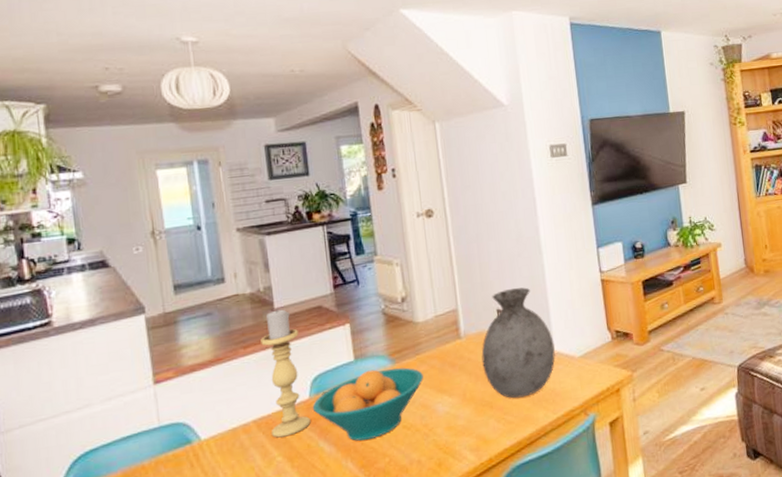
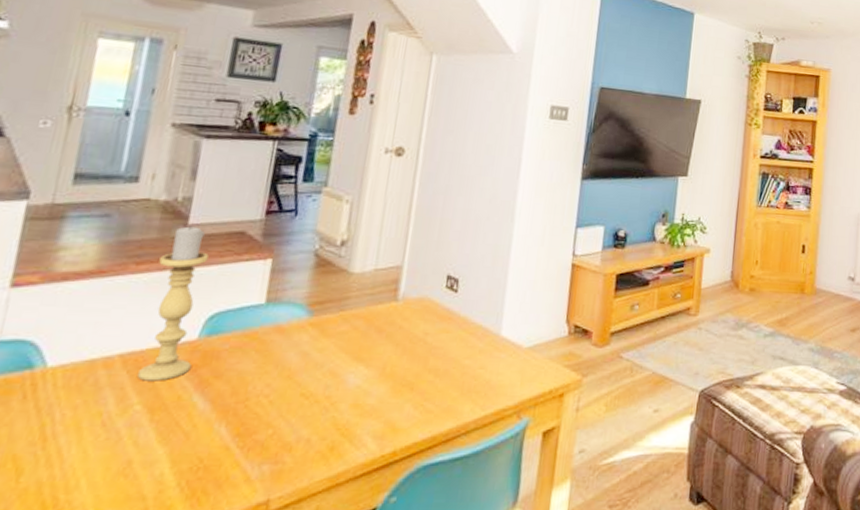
fruit bowl: present [312,367,424,441] -> none [197,318,342,404]
vase: present [481,287,555,399] -> none [413,254,503,384]

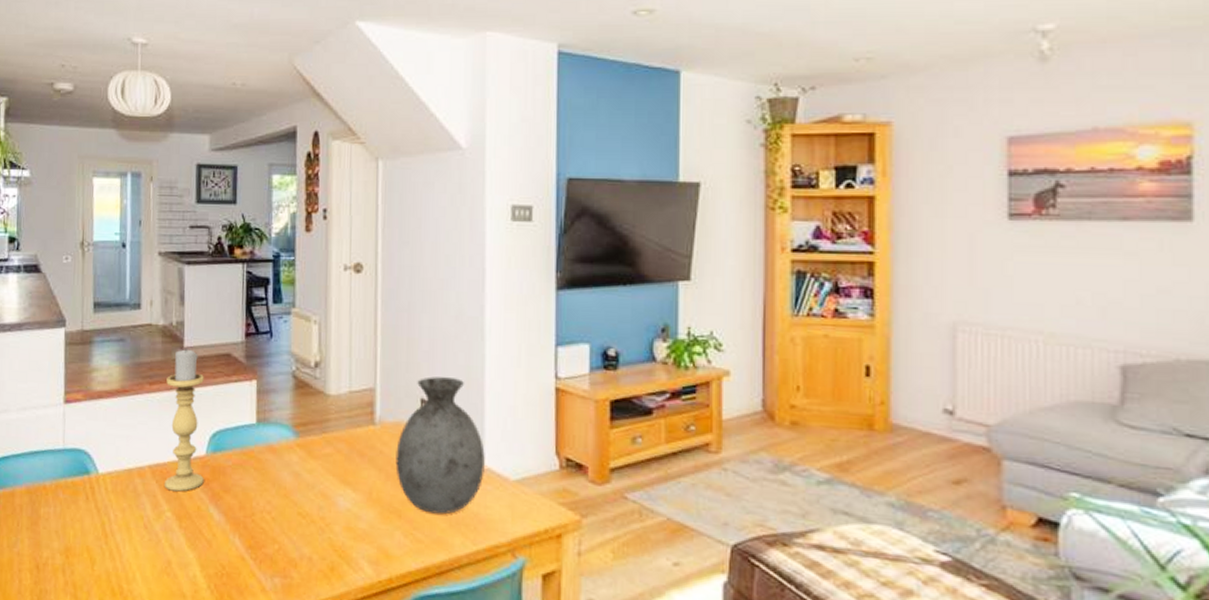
vase: none [413,254,503,384] -> present [395,376,485,515]

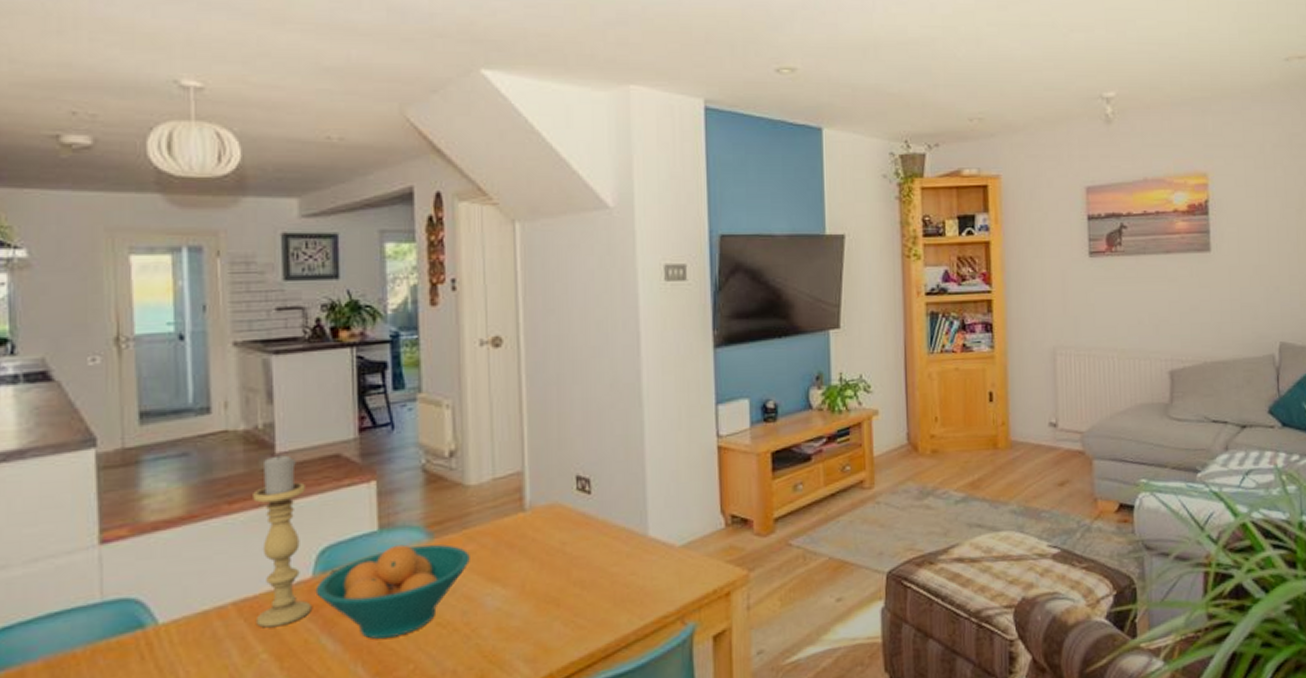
fruit bowl: none [207,438,327,519] -> present [315,544,470,640]
vase: present [395,376,485,515] -> none [550,449,649,596]

